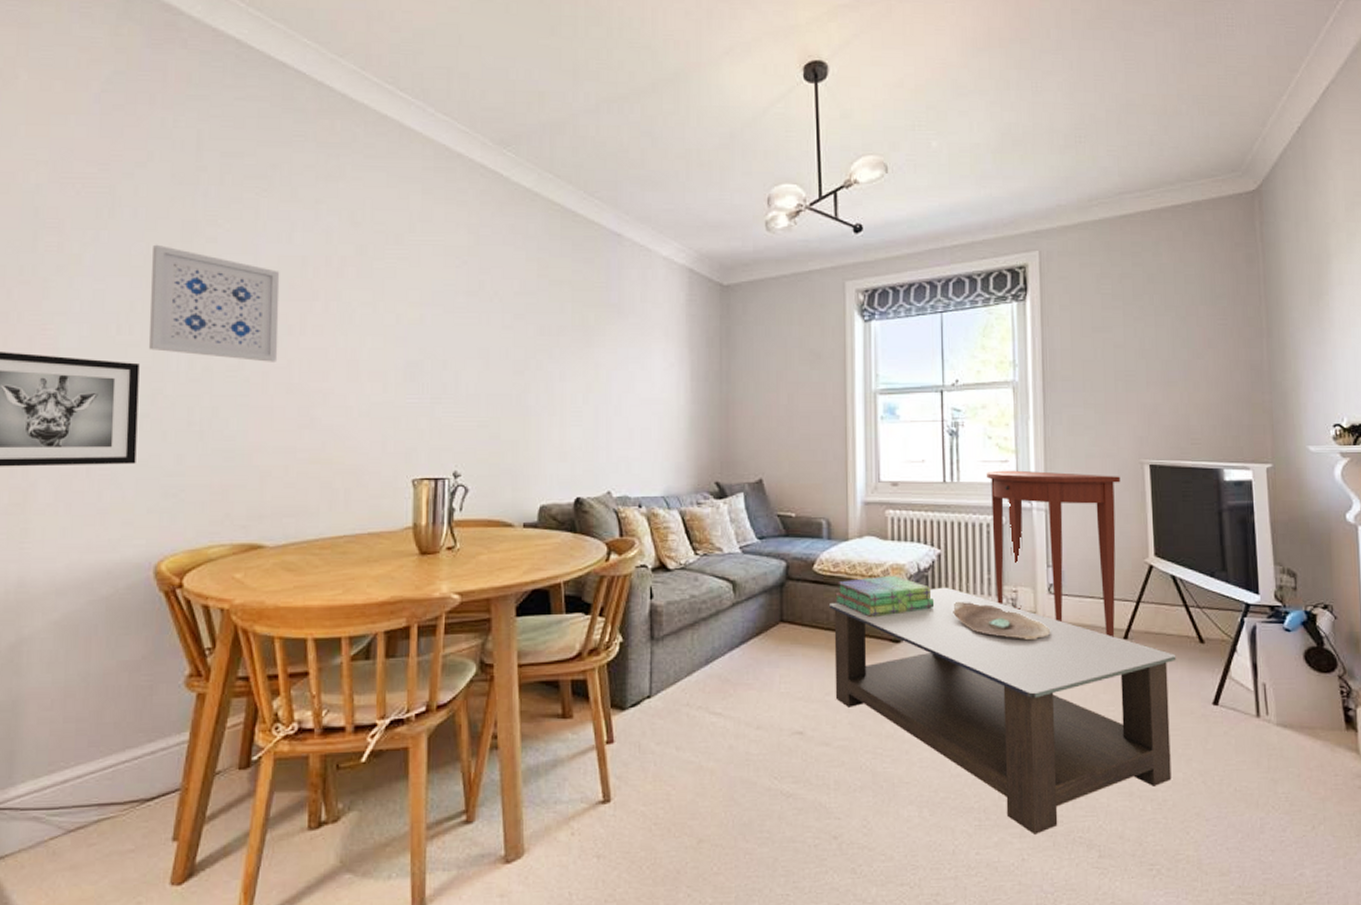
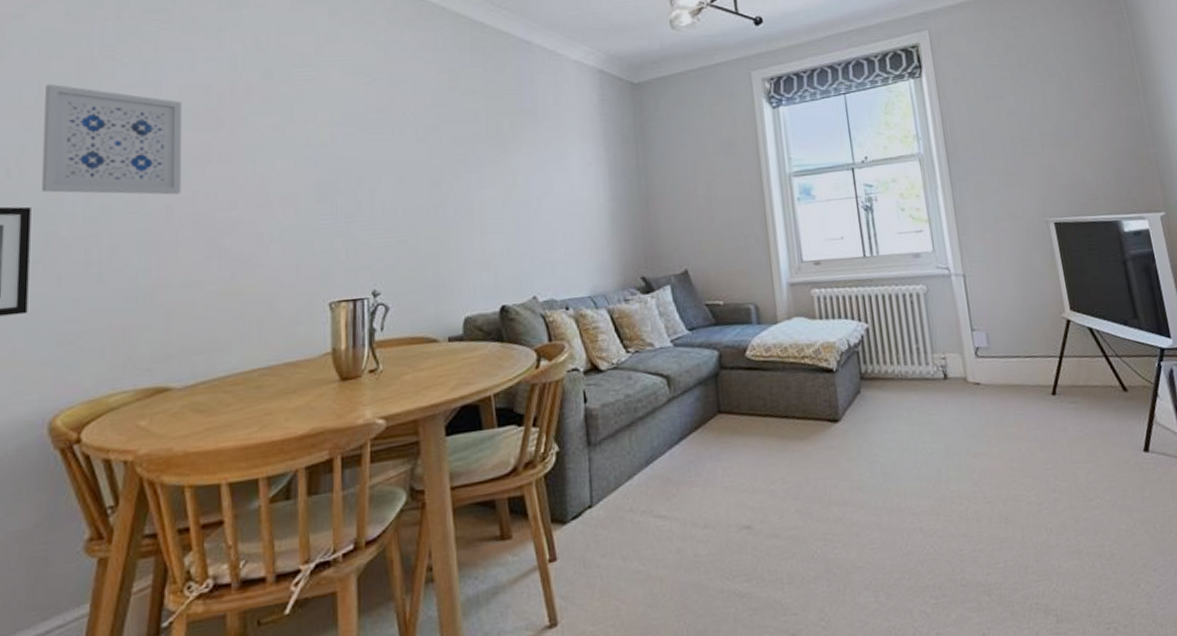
coffee table: present [828,587,1177,835] -> none [764,360,1116,606]
stack of books: present [835,575,935,617] -> none [770,353,868,399]
decorative bowl: present [953,602,1051,639] -> none [886,373,983,406]
console table: present [987,470,1121,637] -> none [904,236,1043,395]

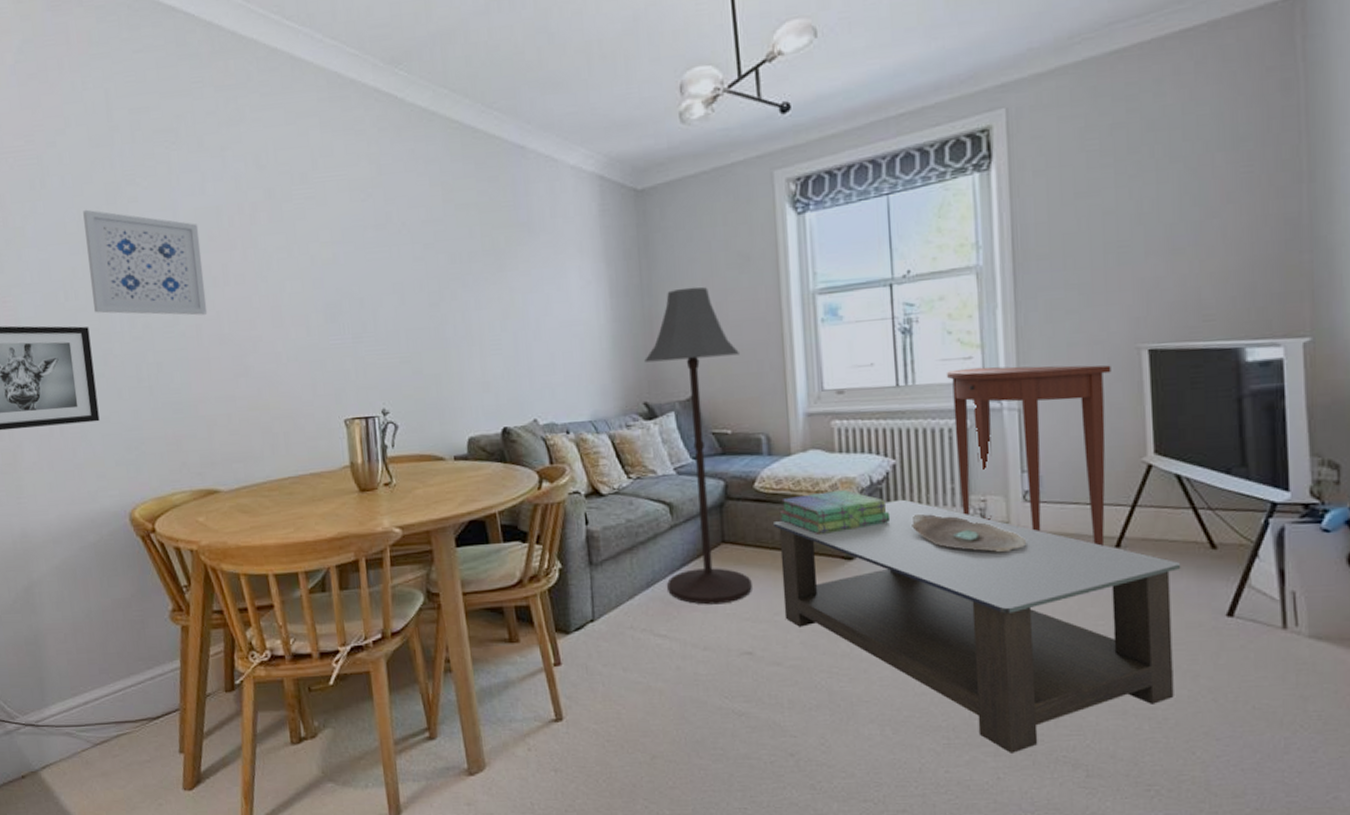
floor lamp: none [641,169,748,480] -> present [644,286,752,605]
coffee table: none [764,360,1116,606] -> present [772,499,1181,753]
stack of books: none [770,353,868,399] -> present [779,489,891,534]
decorative bowl: none [886,373,983,406] -> present [911,514,1027,552]
console table: none [904,236,1043,395] -> present [947,365,1111,546]

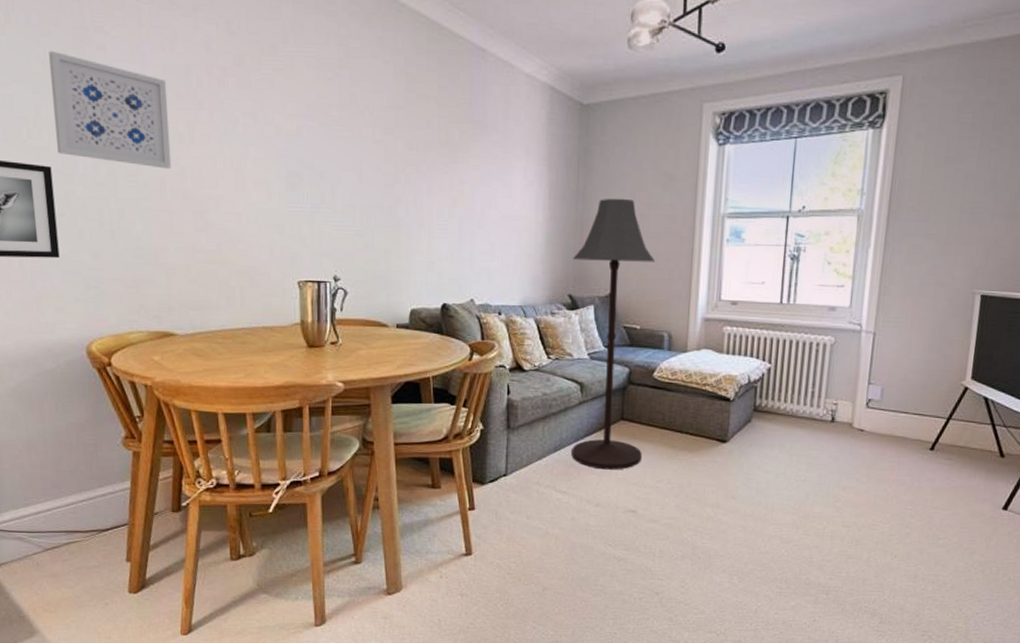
coffee table: present [772,499,1181,753] -> none [664,397,976,602]
stack of books: present [779,489,891,534] -> none [671,384,761,420]
decorative bowl: present [911,514,1027,552] -> none [776,411,864,446]
console table: present [947,365,1111,546] -> none [818,294,951,448]

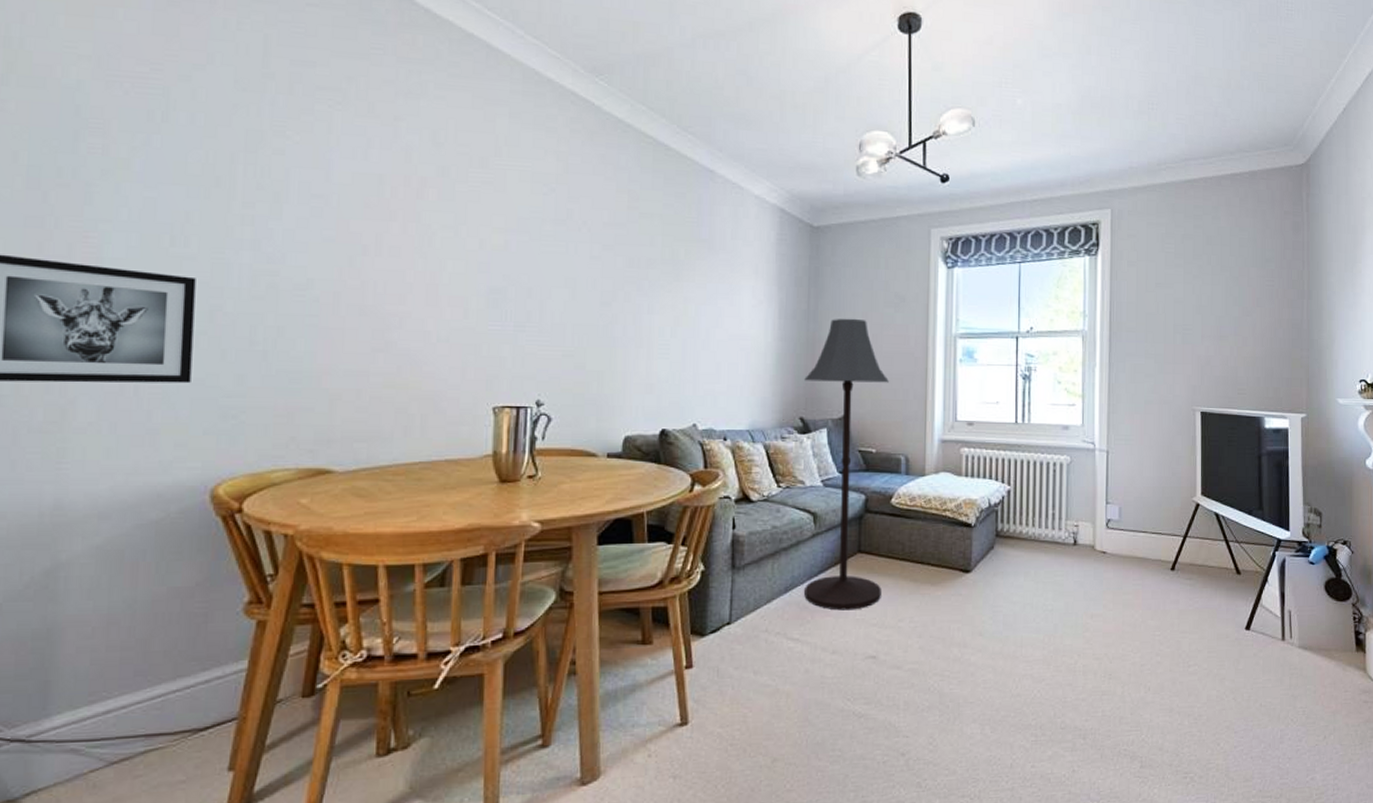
wall art: present [49,50,172,169] -> none [207,153,354,283]

